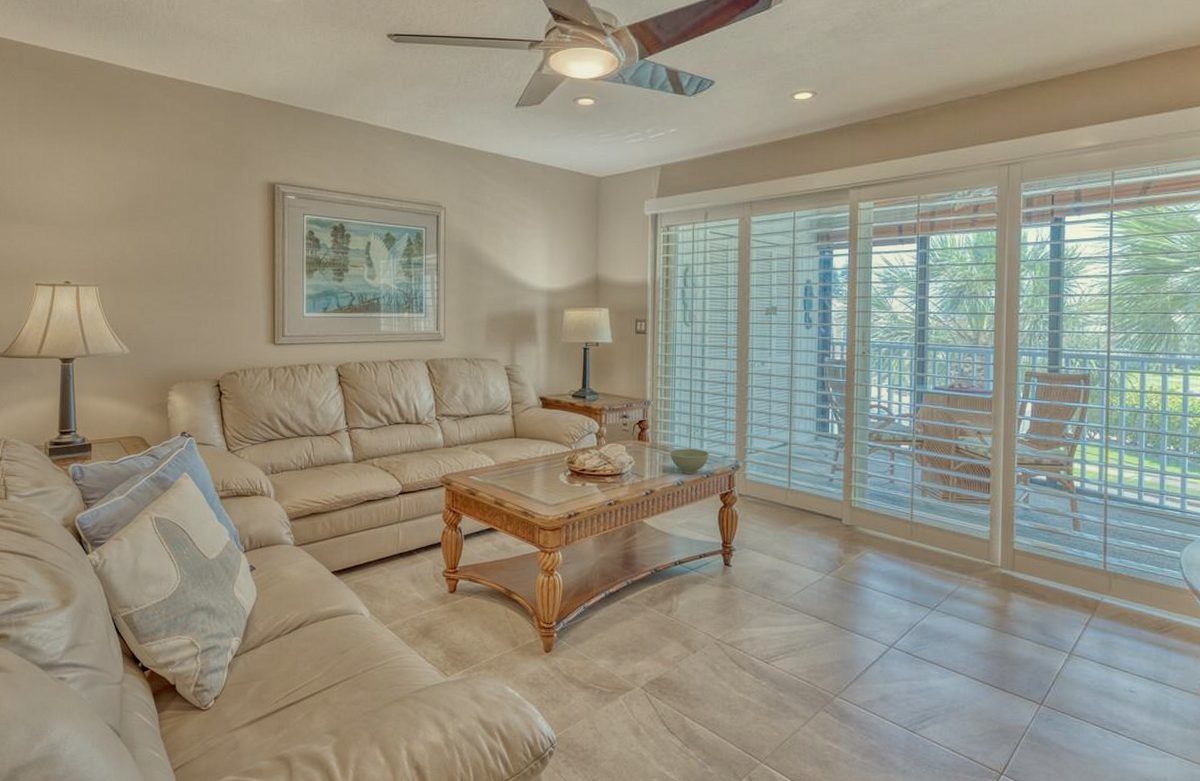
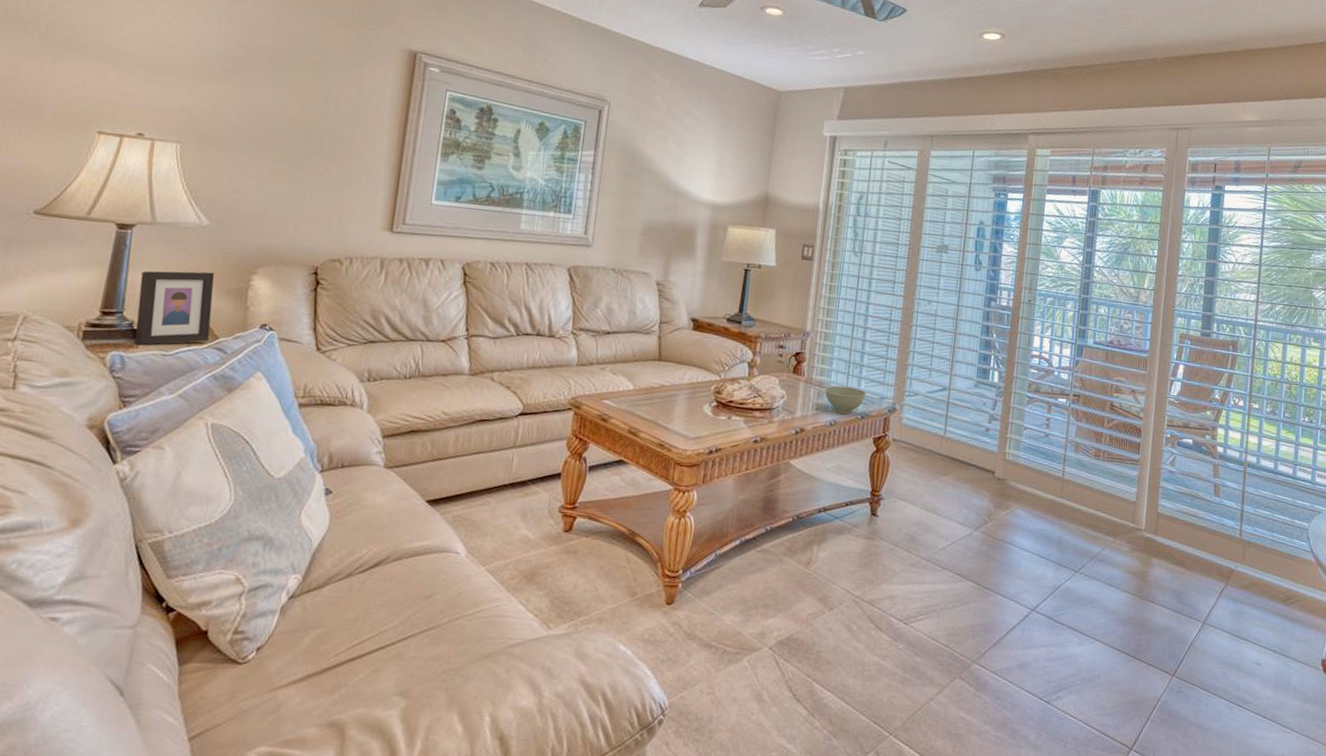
picture frame: none [85,392,143,457] -> present [134,270,215,345]

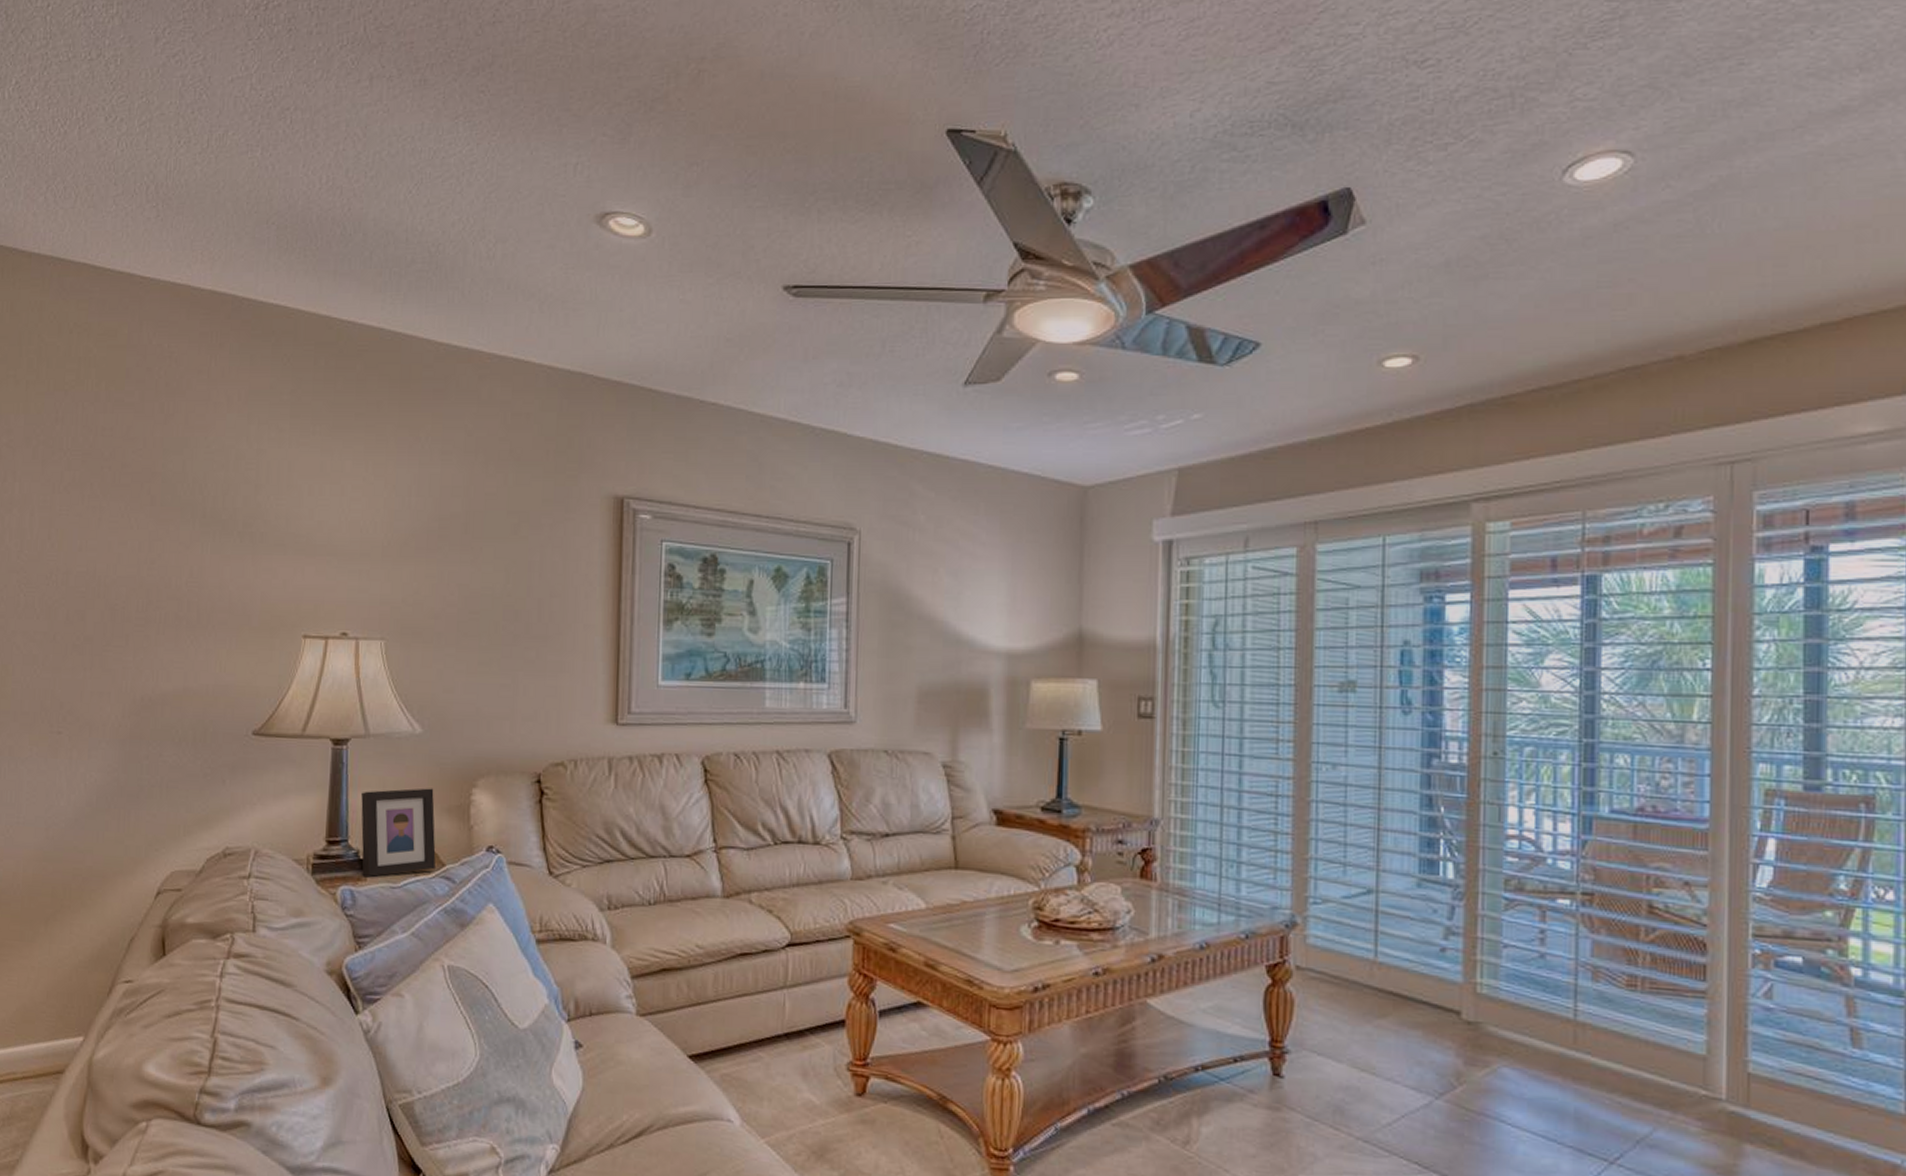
bowl: present [824,385,866,415] -> none [1187,892,1249,934]

